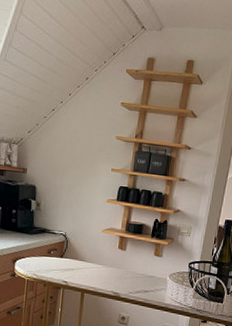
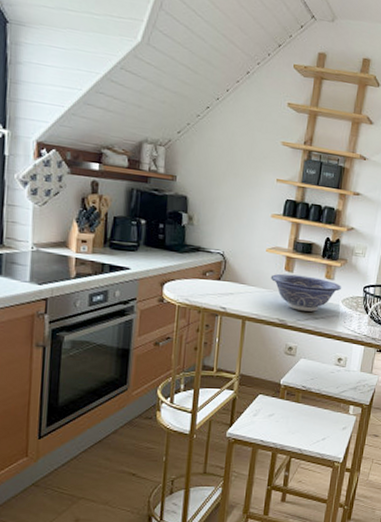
decorative bowl: none [106,251,170,285] -> present [270,273,342,312]

